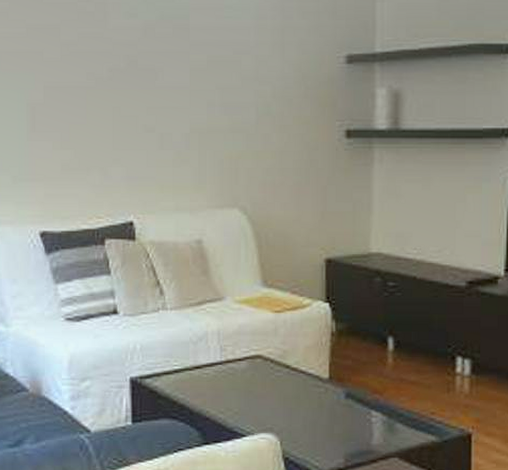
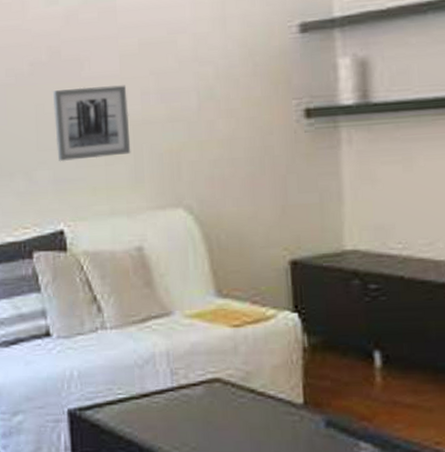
wall art: none [128,95,196,161] -> present [52,85,131,162]

